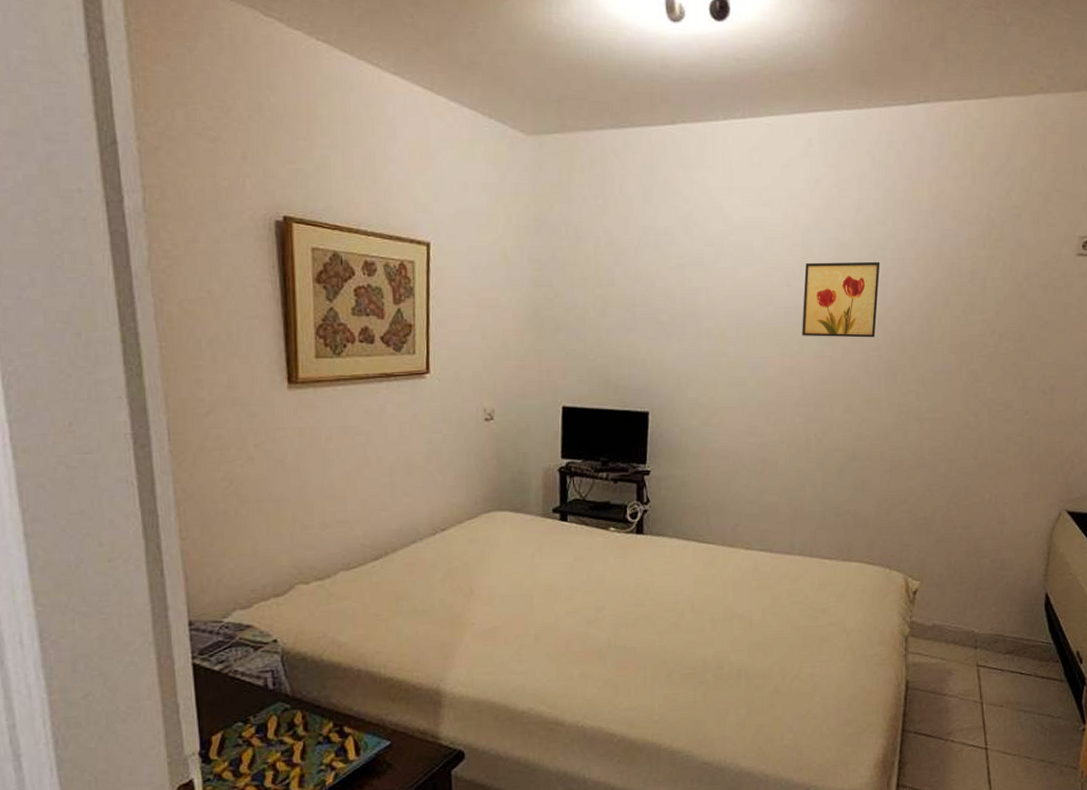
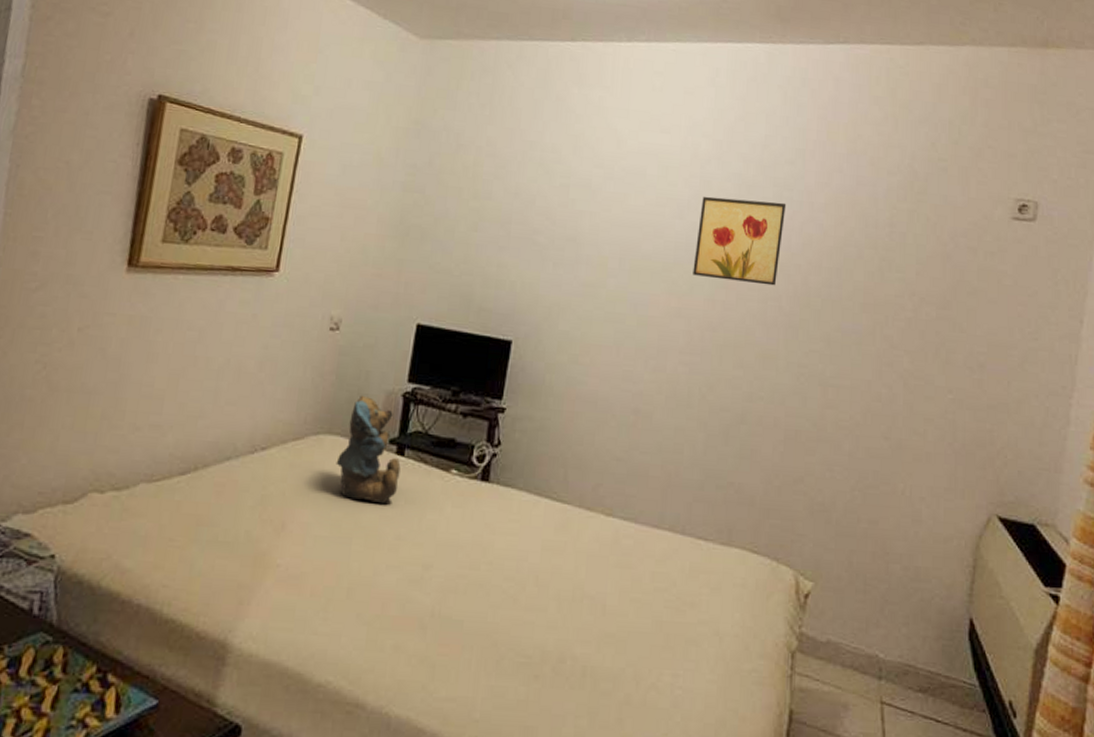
teddy bear: none [509,474,566,564] -> present [336,395,401,505]

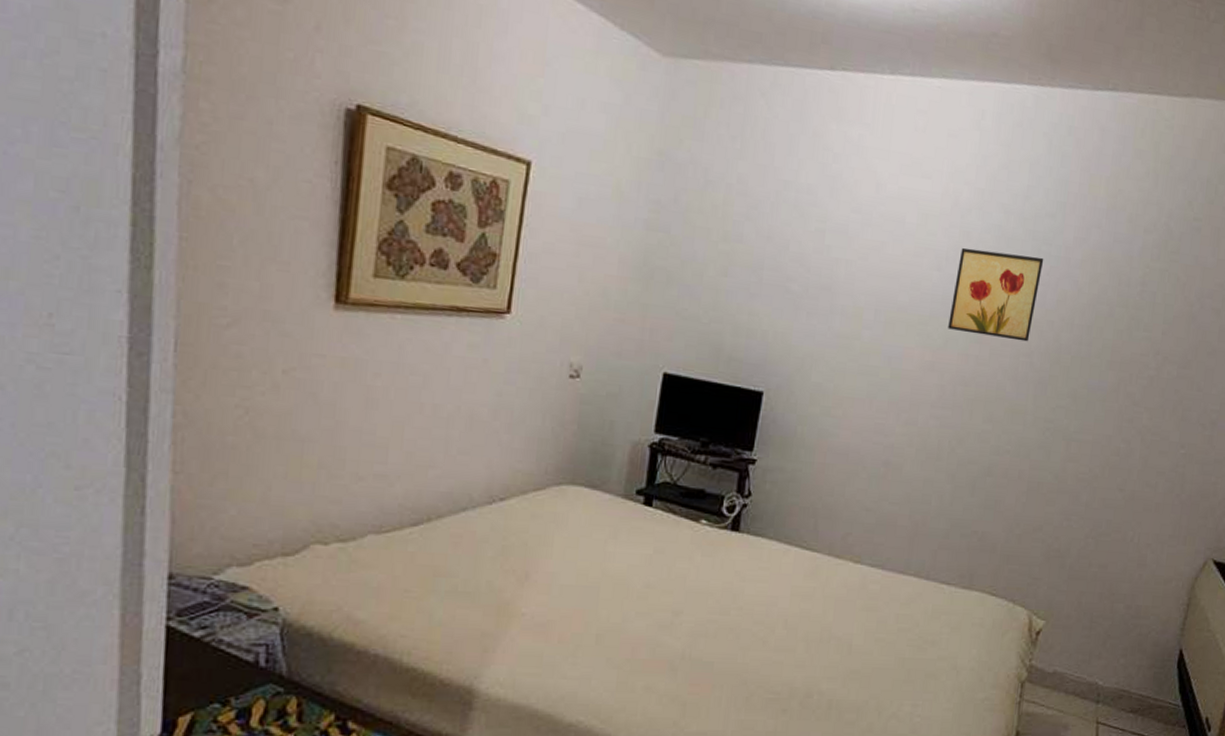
teddy bear: present [336,395,401,505] -> none [580,445,649,554]

